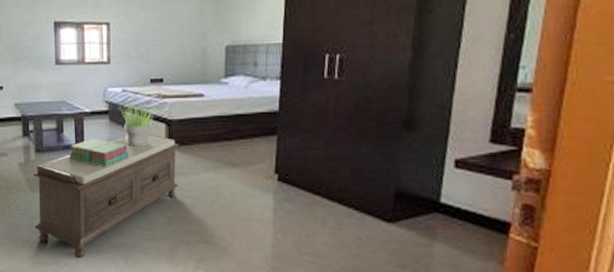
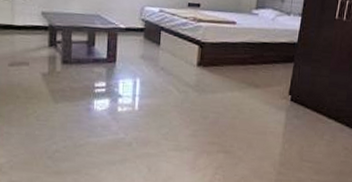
bench: present [33,135,180,259] -> none [55,54,210,168]
stack of books: present [68,138,129,167] -> none [98,54,161,82]
potted plant: present [118,104,159,147] -> none [154,24,194,65]

